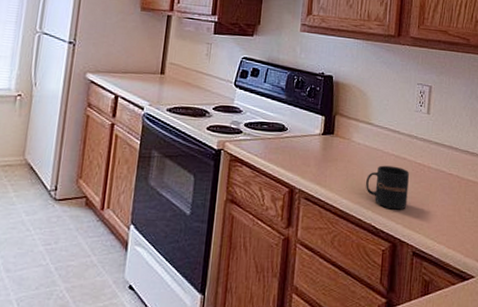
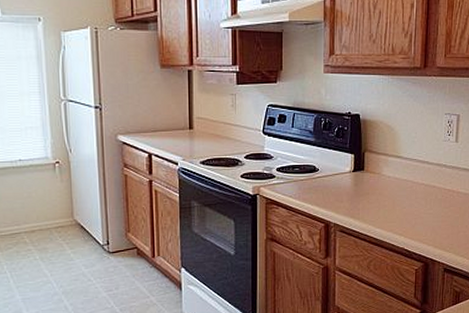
mug: present [366,165,409,210] -> none [398,194,439,234]

